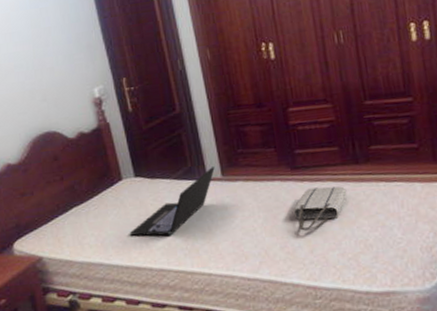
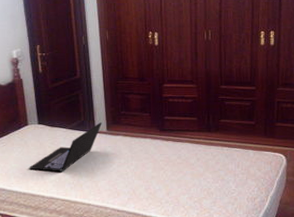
tote bag: present [293,186,347,231] -> none [158,146,199,178]

